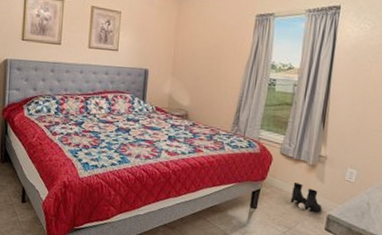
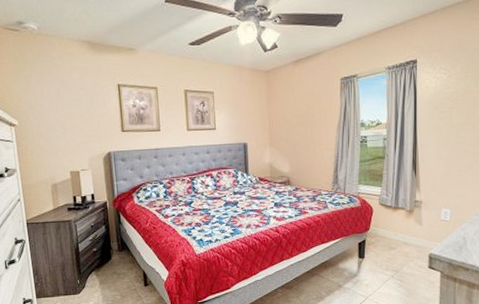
boots: present [290,182,322,212] -> none [394,228,424,253]

